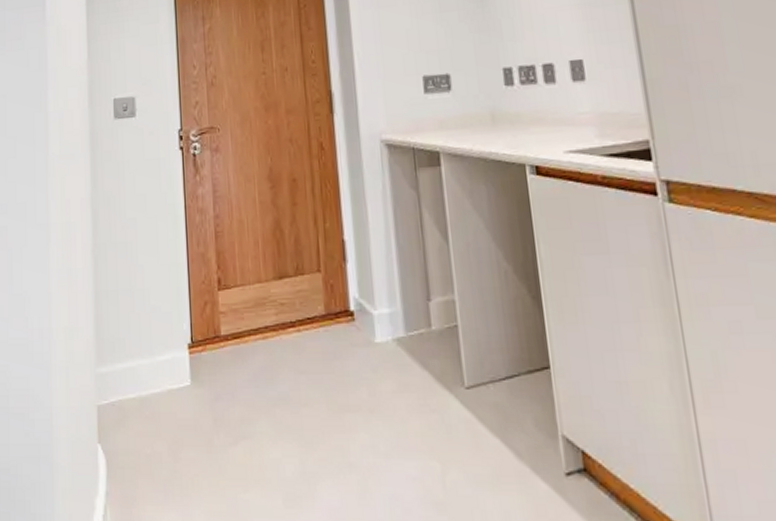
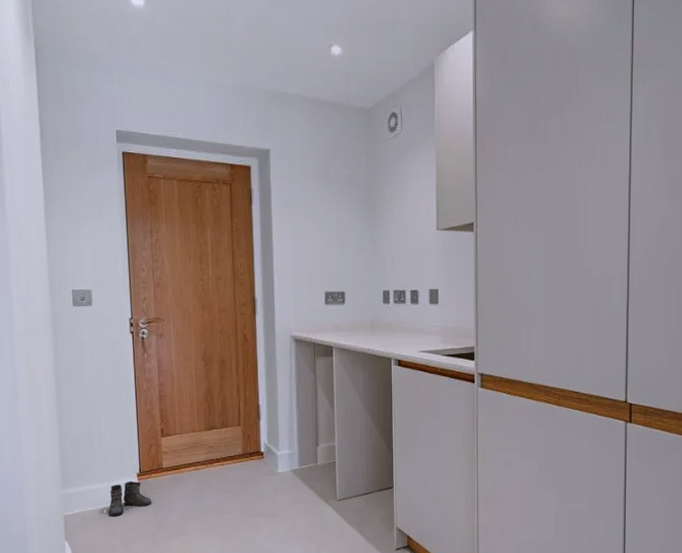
boots: none [144,355,207,407] -> present [102,481,152,516]

